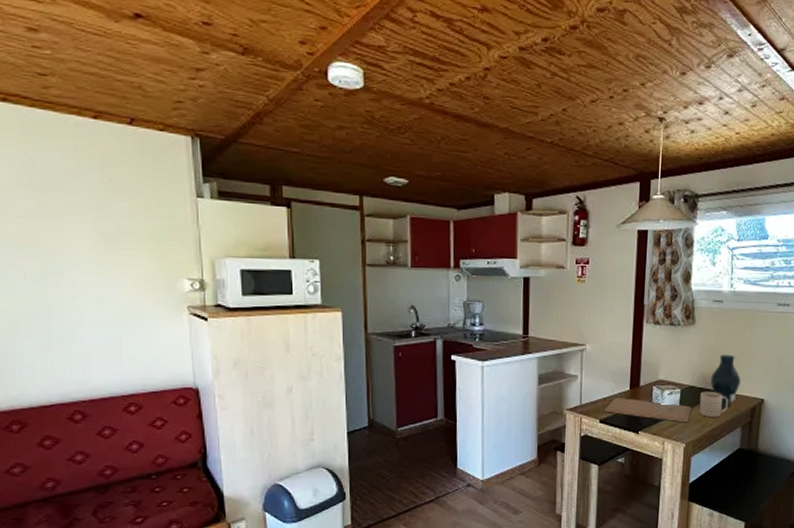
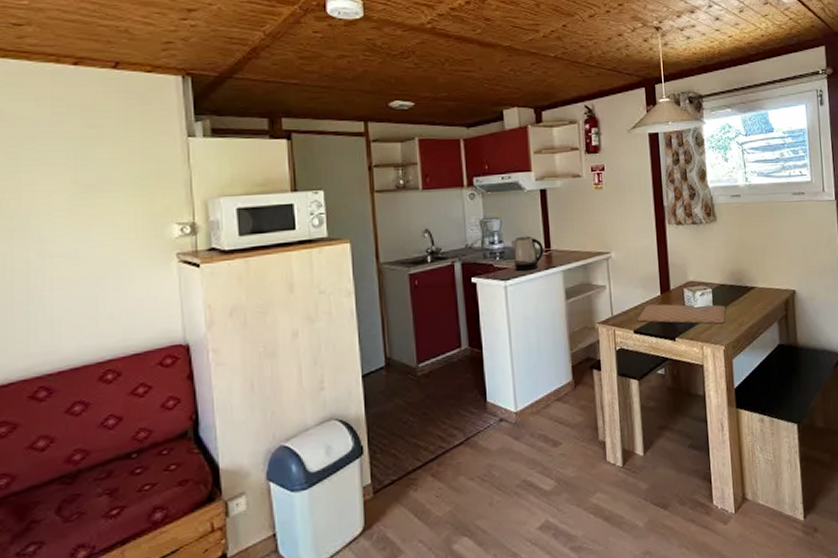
kettle: none [491,321,522,355] -> present [510,235,544,272]
mug: present [699,391,728,418] -> none [732,287,761,316]
vase: present [710,354,741,407] -> none [739,248,770,303]

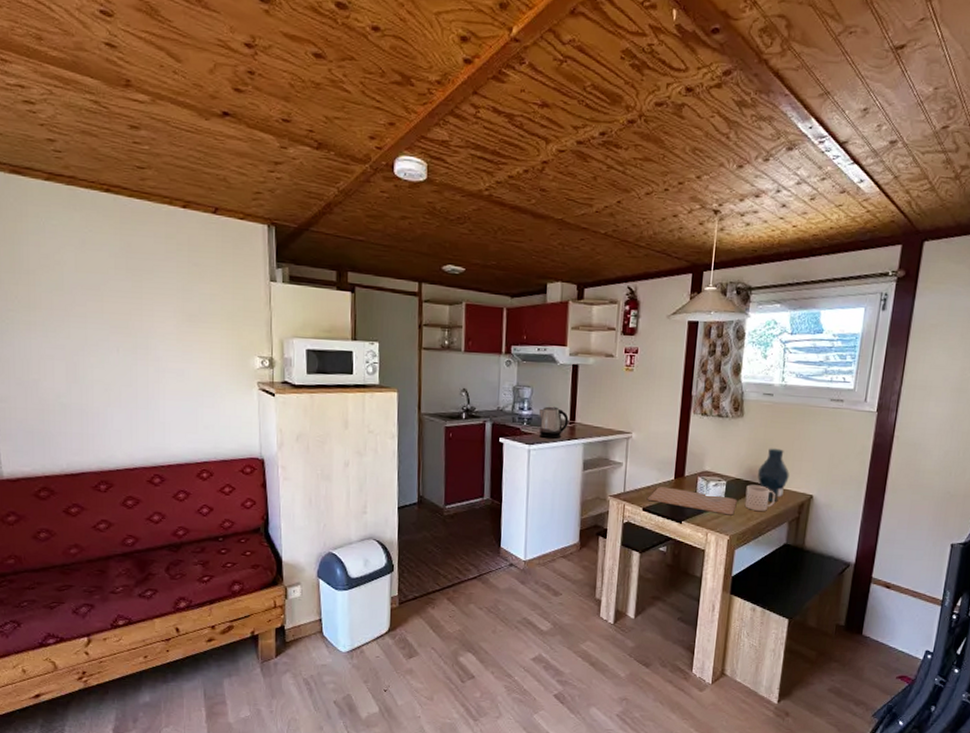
mug: none [732,287,761,316] -> present [744,484,776,512]
vase: none [739,248,770,303] -> present [757,448,790,502]

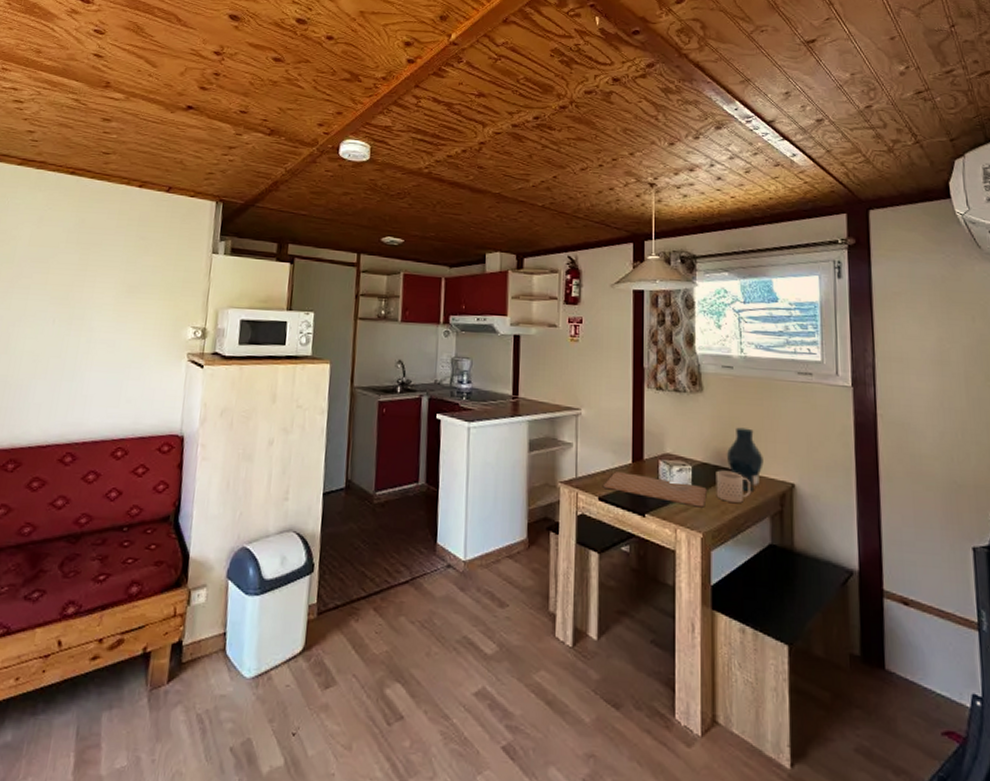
kettle: present [538,406,569,439] -> none [479,379,511,416]

